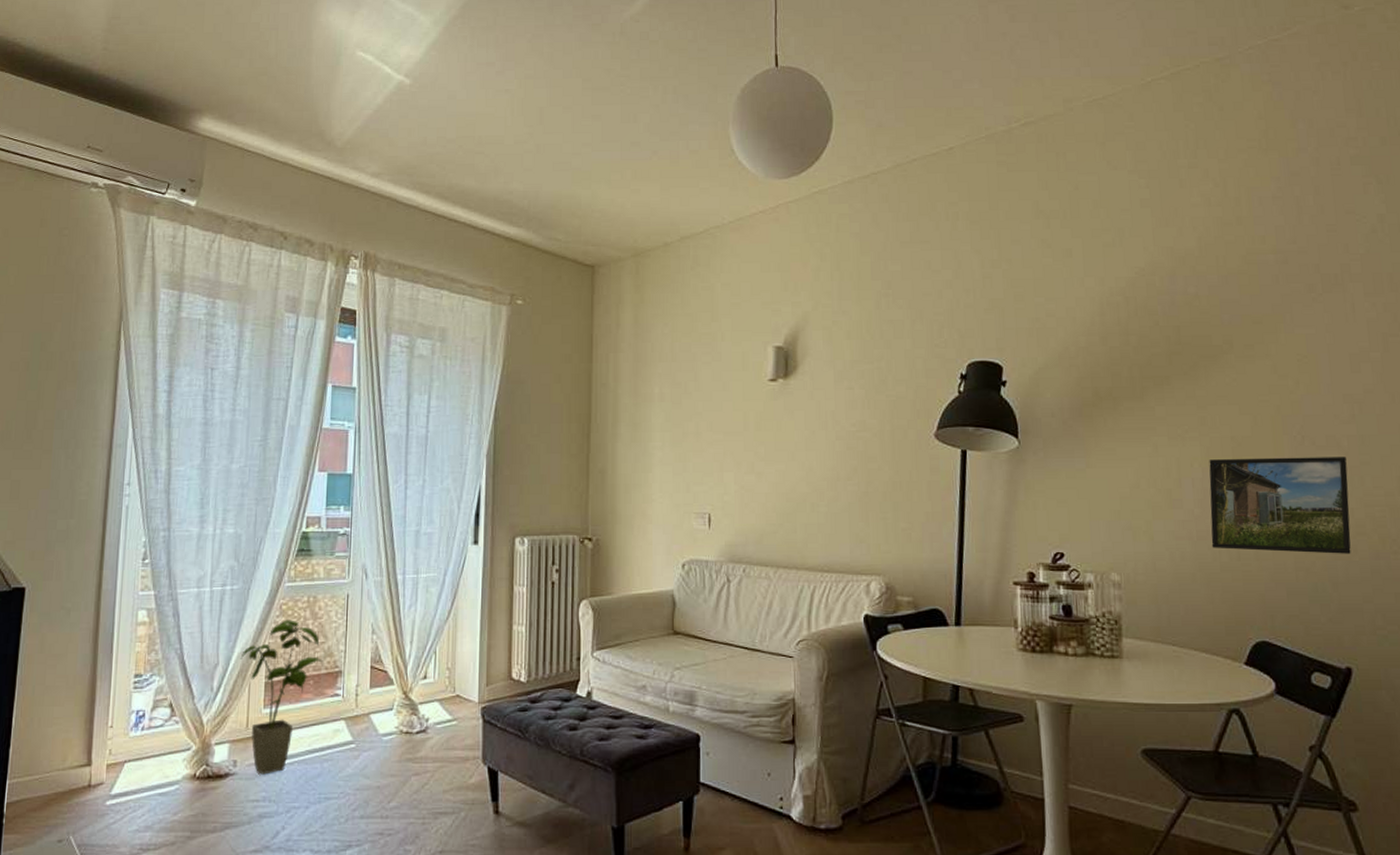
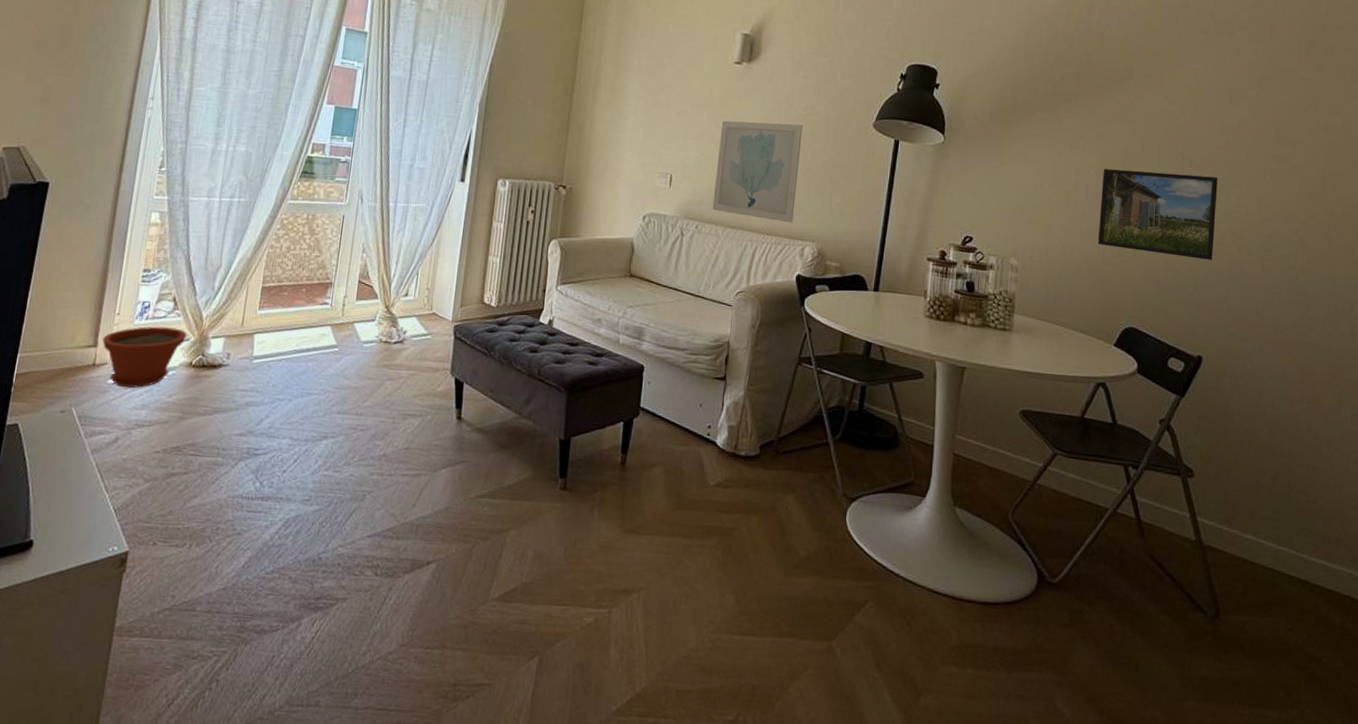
plant pot: none [96,737,187,809] -> present [102,326,187,388]
house plant: present [240,620,323,775] -> none [241,233,316,368]
wall art: none [759,443,854,557] -> present [712,120,803,223]

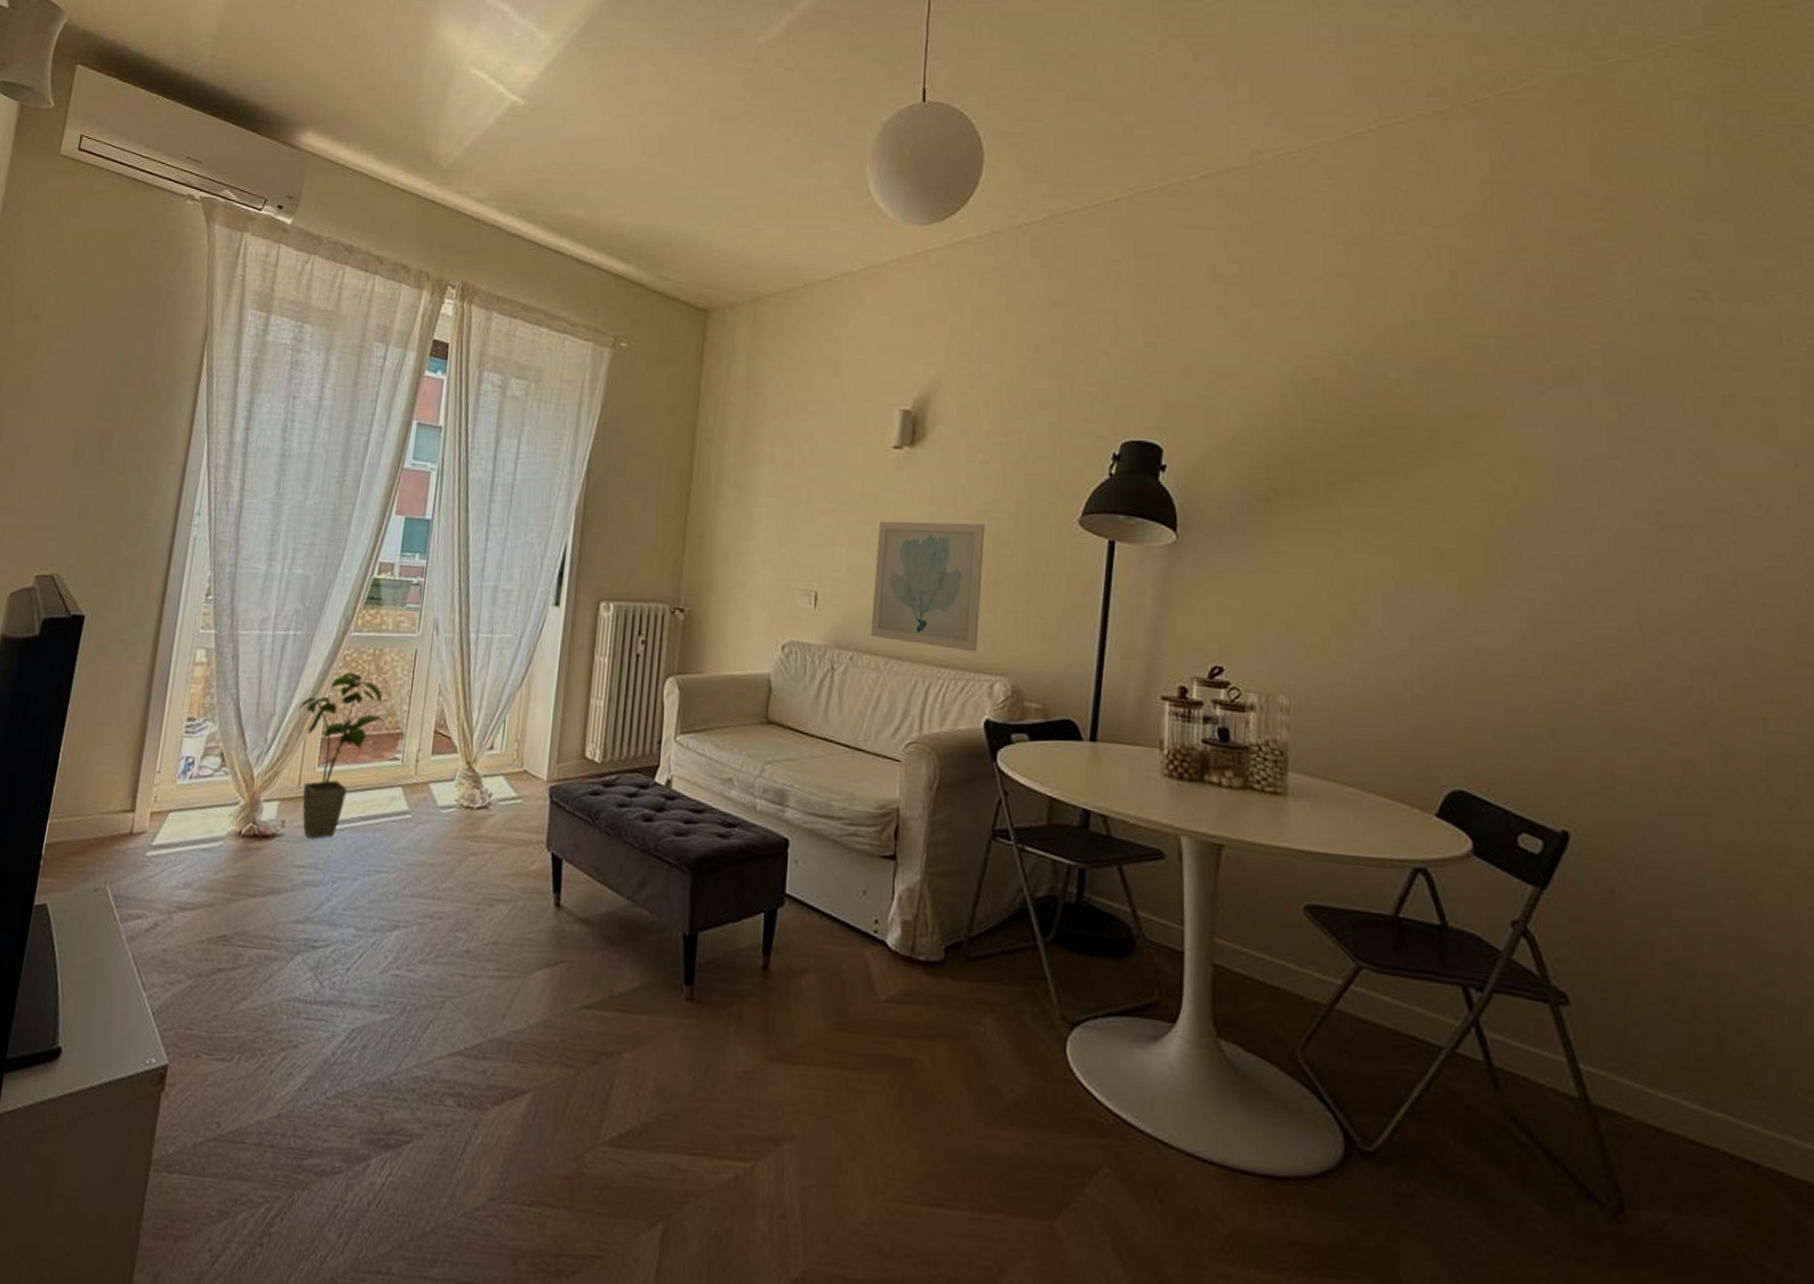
plant pot: present [102,326,187,388] -> none [141,787,236,863]
house plant: none [241,233,316,368] -> present [298,672,384,839]
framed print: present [1097,169,1218,260] -> none [1402,572,1575,696]

